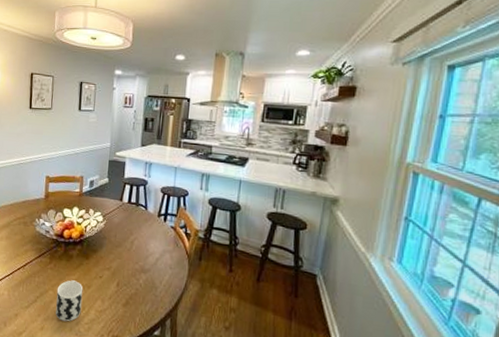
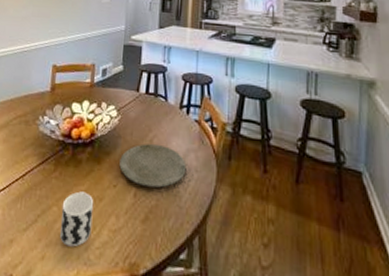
plate: none [105,244,162,280] -> present [119,143,187,188]

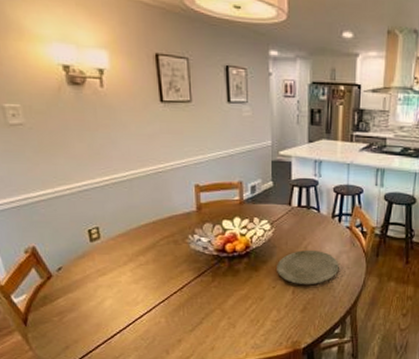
cup: present [60,191,94,247] -> none [225,295,256,337]

